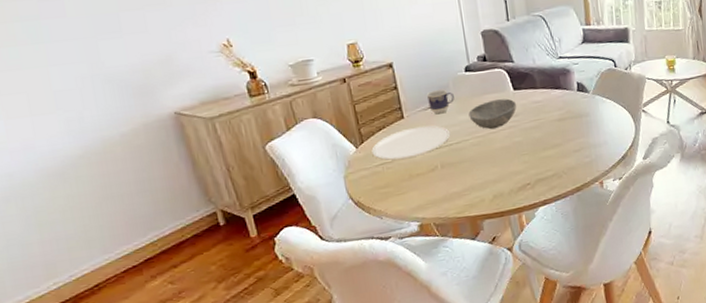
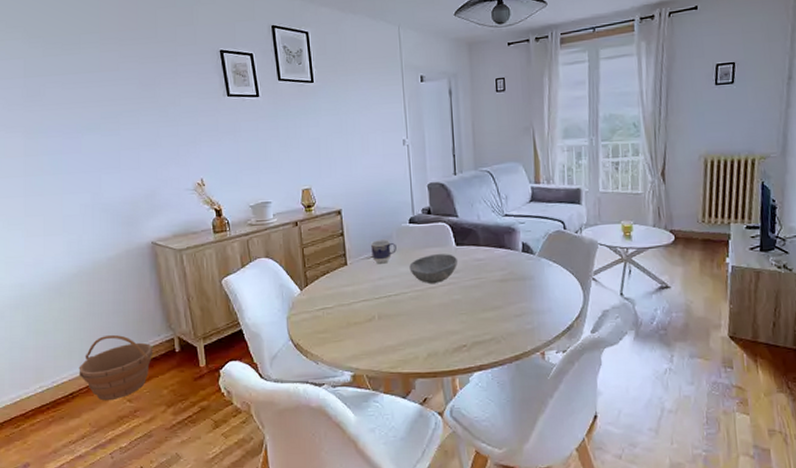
basket: none [101,216,194,287] -> present [79,334,153,401]
plate: present [371,125,451,160] -> none [314,274,390,307]

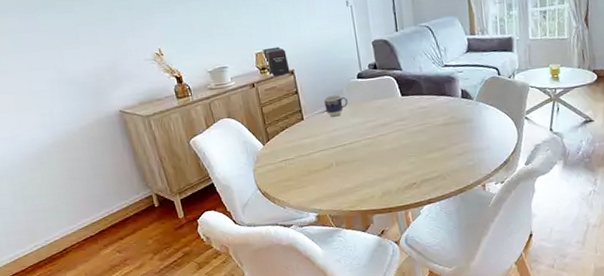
basket: present [79,334,153,401] -> none [68,195,135,254]
books: none [310,184,337,214] -> present [263,46,290,75]
bowl: present [409,254,458,284] -> none [360,104,405,132]

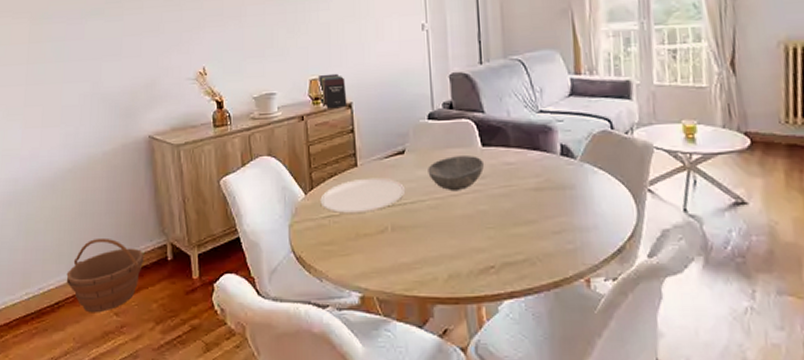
basket: none [68,195,135,254] -> present [66,237,144,313]
plate: none [276,126,345,157] -> present [320,177,406,214]
cup: present [323,94,348,117] -> none [383,136,413,166]
bowl: none [360,104,405,132] -> present [428,156,485,192]

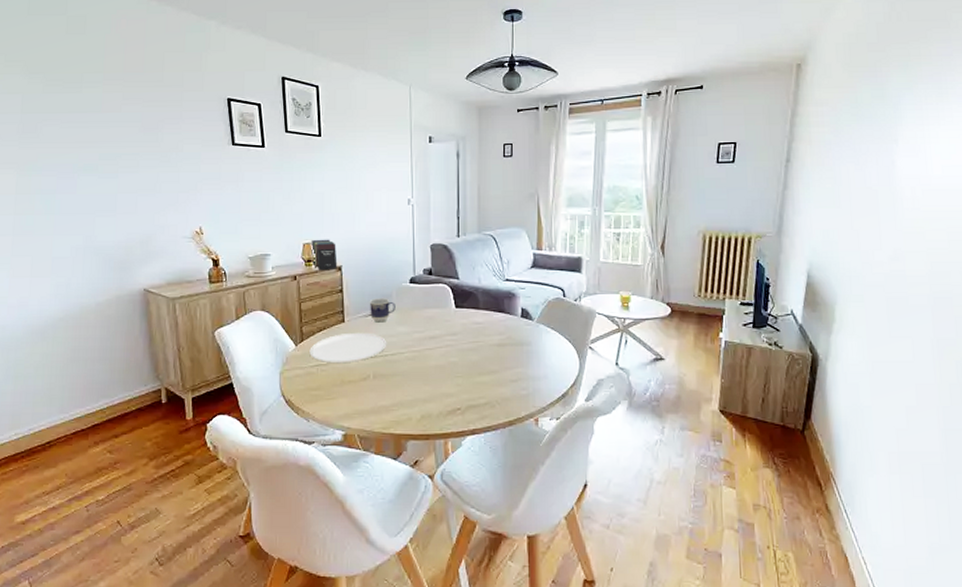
basket: present [66,237,144,313] -> none [58,382,139,451]
cup: none [383,136,413,166] -> present [369,297,395,323]
bowl: present [428,156,485,192] -> none [407,316,457,346]

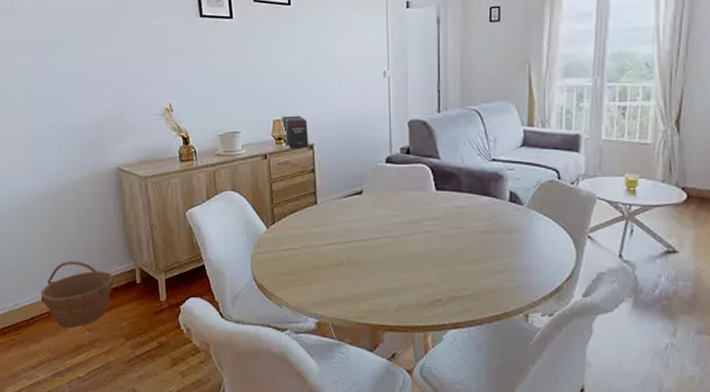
basket: none [58,382,139,451] -> present [40,260,114,328]
plate: present [309,332,387,364] -> none [281,215,362,248]
cup: present [369,297,395,323] -> none [342,178,371,205]

